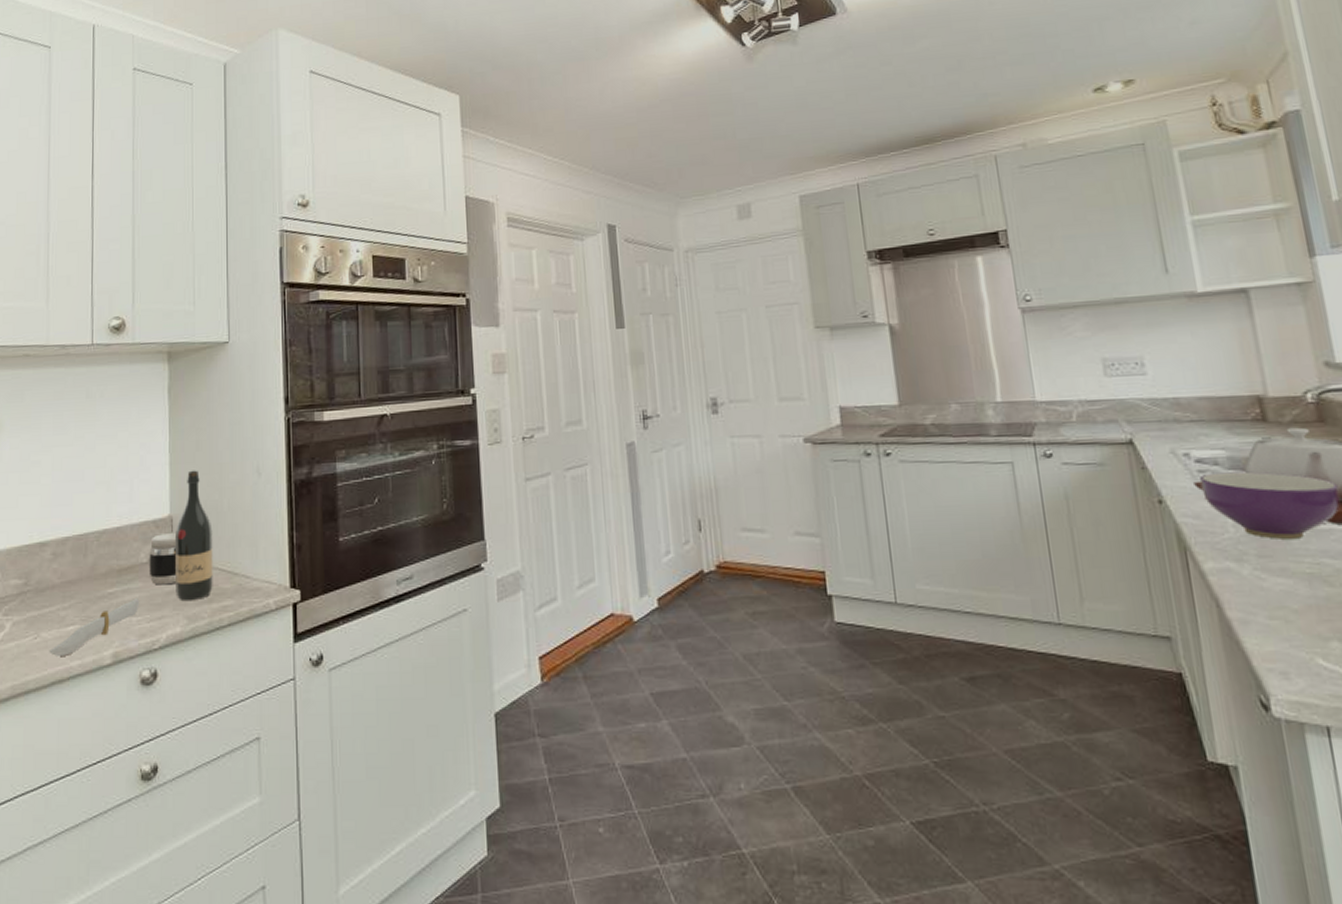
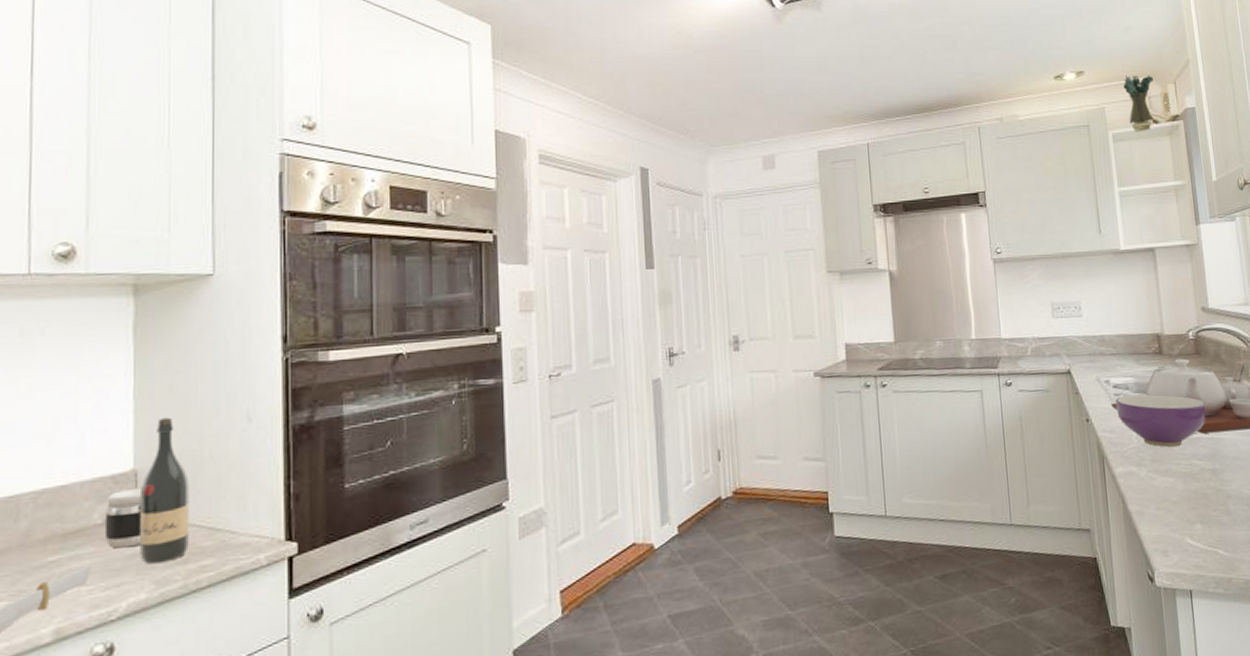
vase: none [1191,75,1238,147] -> present [1123,75,1154,132]

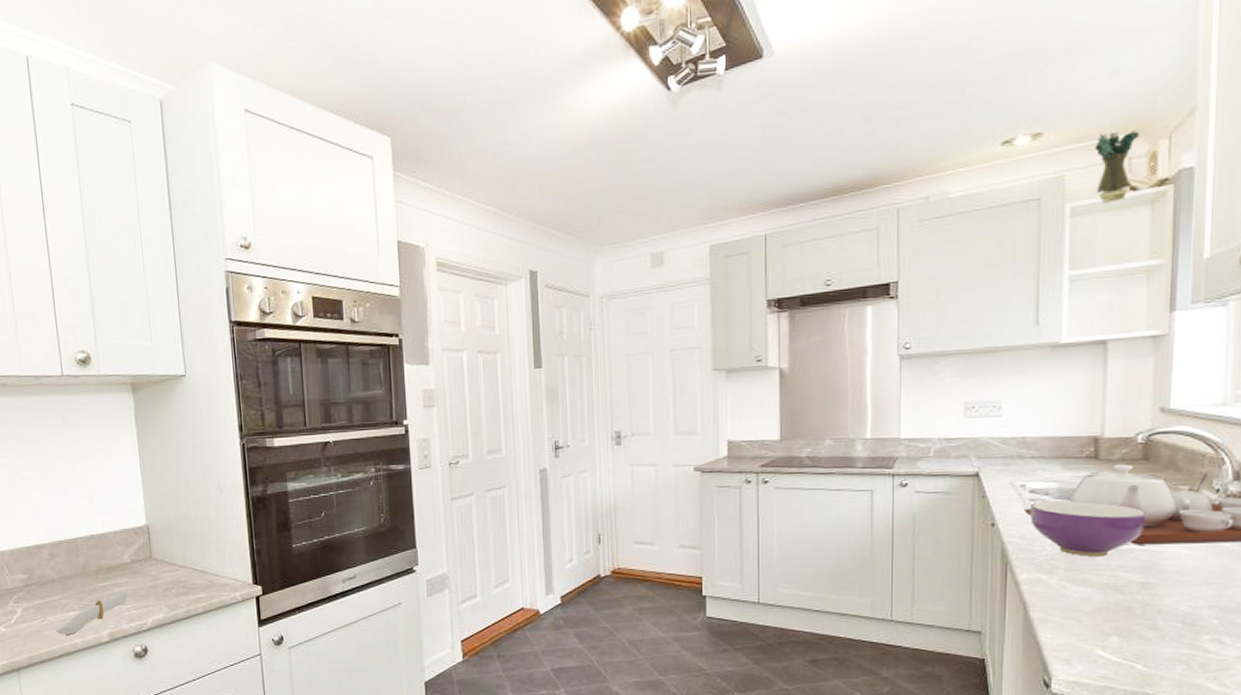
jar: present [104,487,143,549] -> none [131,538,157,581]
wine bottle: present [139,417,189,565] -> none [152,487,188,594]

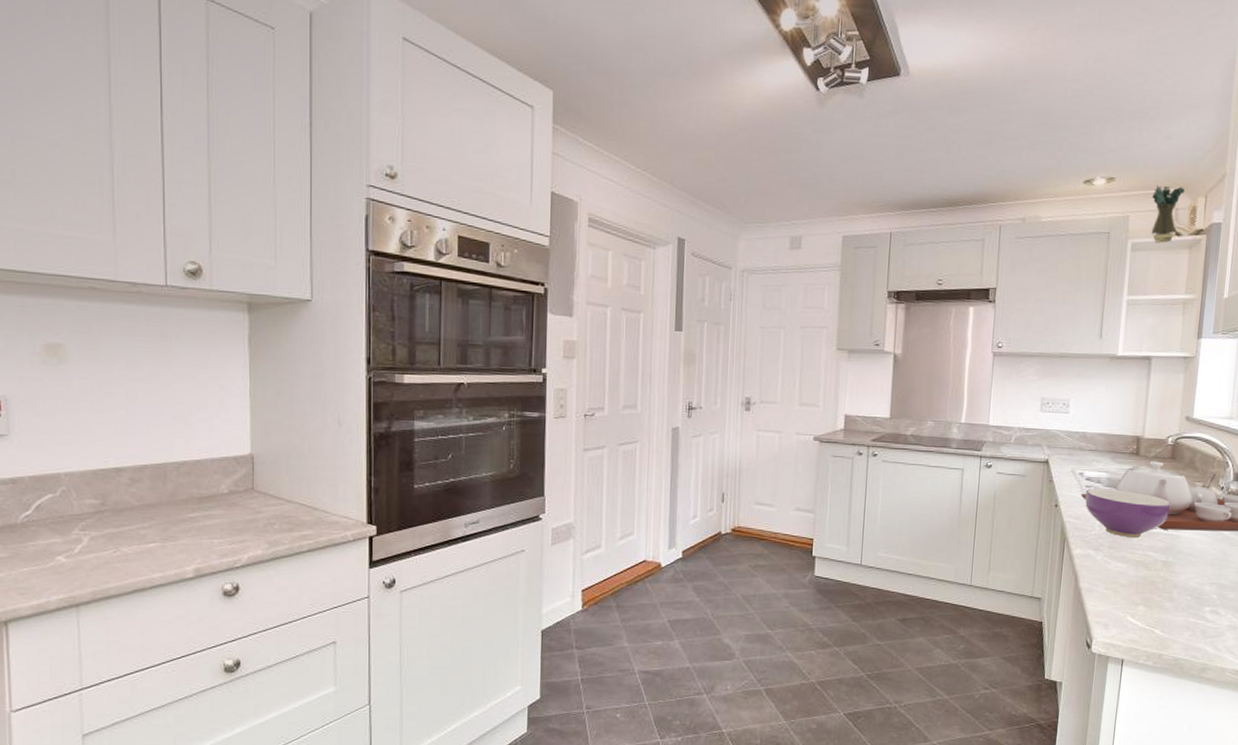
knife: present [56,591,128,635] -> none [130,524,221,568]

